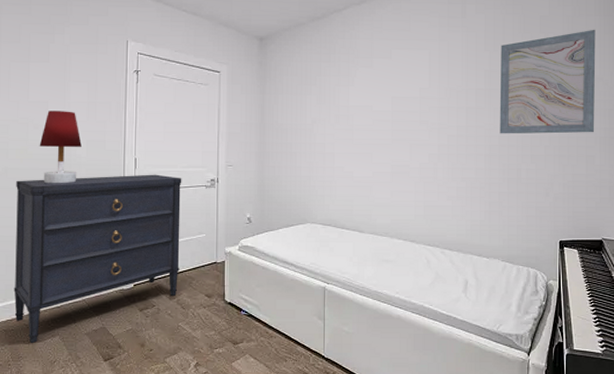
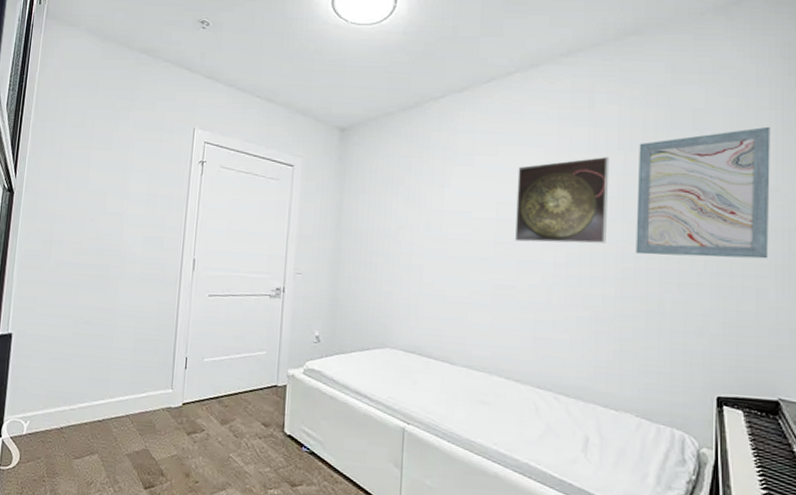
dresser: present [14,174,182,344] -> none [53,275,244,460]
table lamp: present [39,111,82,184] -> none [94,202,138,283]
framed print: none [408,57,479,129] -> present [515,157,610,244]

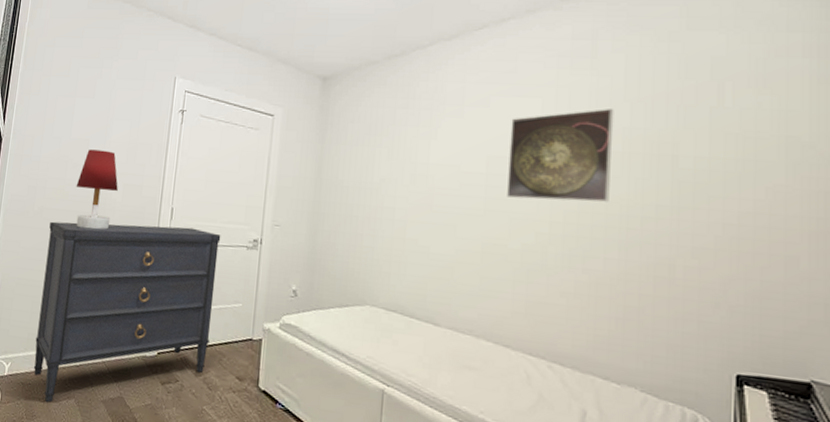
dresser: none [53,275,244,460] -> present [33,221,221,403]
table lamp: none [94,202,138,283] -> present [76,149,118,230]
wall art: present [635,126,770,259] -> none [642,76,803,224]

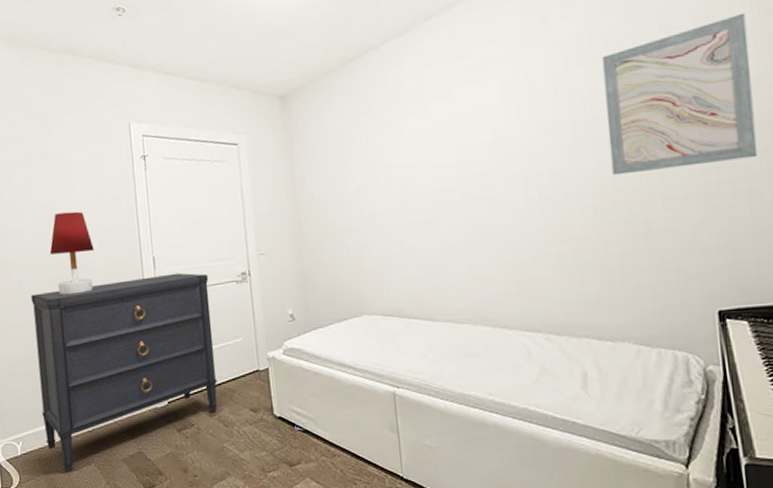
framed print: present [507,109,614,202] -> none [474,77,579,183]
wall art: none [642,76,803,224] -> present [602,12,758,176]

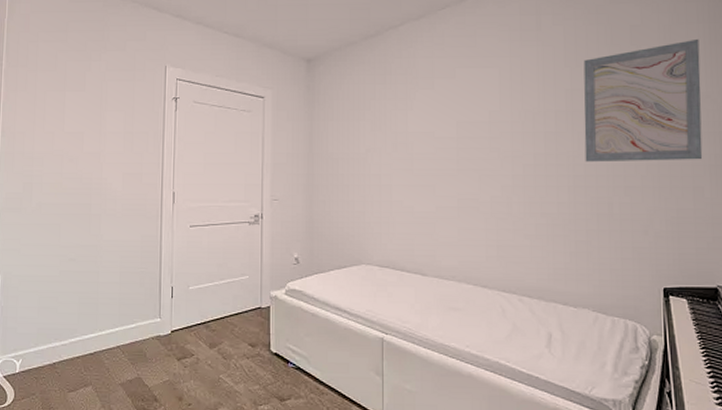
dresser: present [31,273,218,473] -> none [45,209,223,394]
table lamp: present [49,211,94,296] -> none [74,142,117,220]

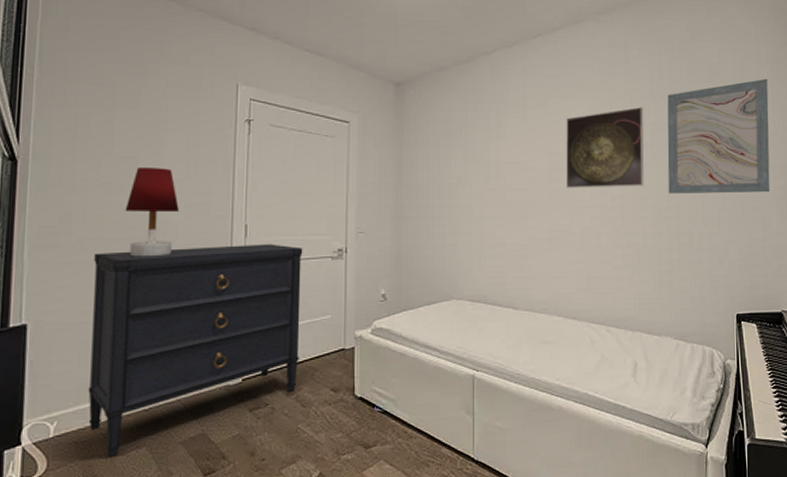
dresser: none [45,209,223,394] -> present [88,244,303,459]
table lamp: none [74,142,117,220] -> present [125,167,179,257]
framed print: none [475,74,558,157] -> present [566,107,644,188]

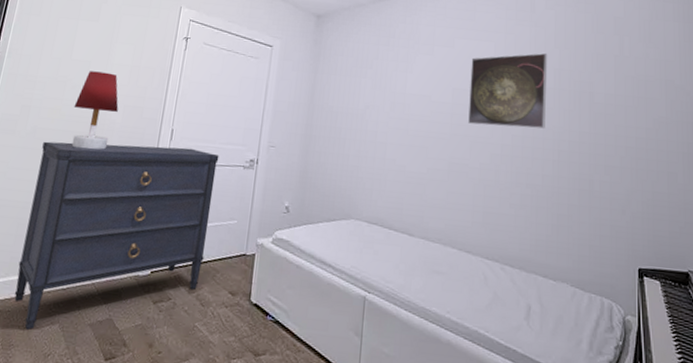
wall art: present [667,78,770,194] -> none [570,35,677,147]

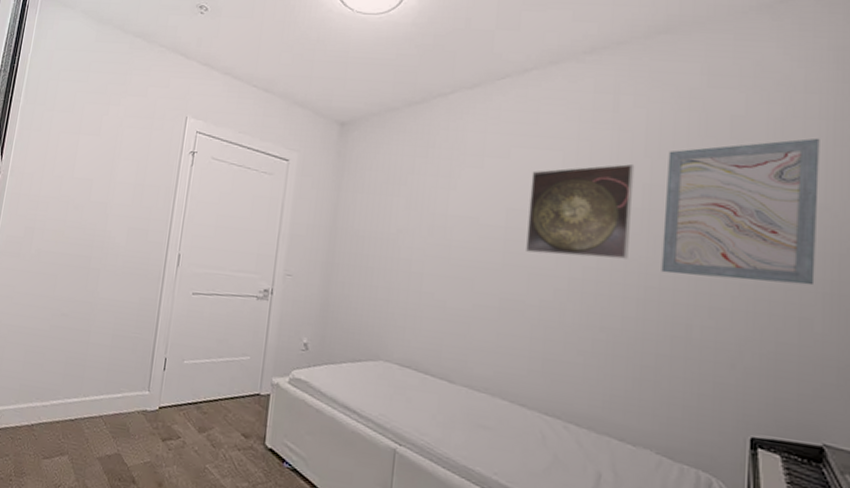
dresser: present [14,141,219,331] -> none [24,265,230,460]
table lamp: present [71,71,119,150] -> none [75,190,123,276]
wall art: none [570,35,677,147] -> present [661,138,820,286]

